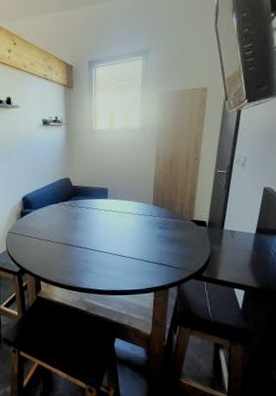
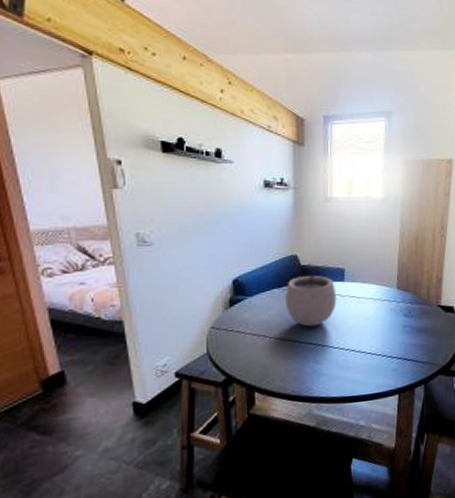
plant pot: none [61,184,102,234] -> present [285,263,337,327]

